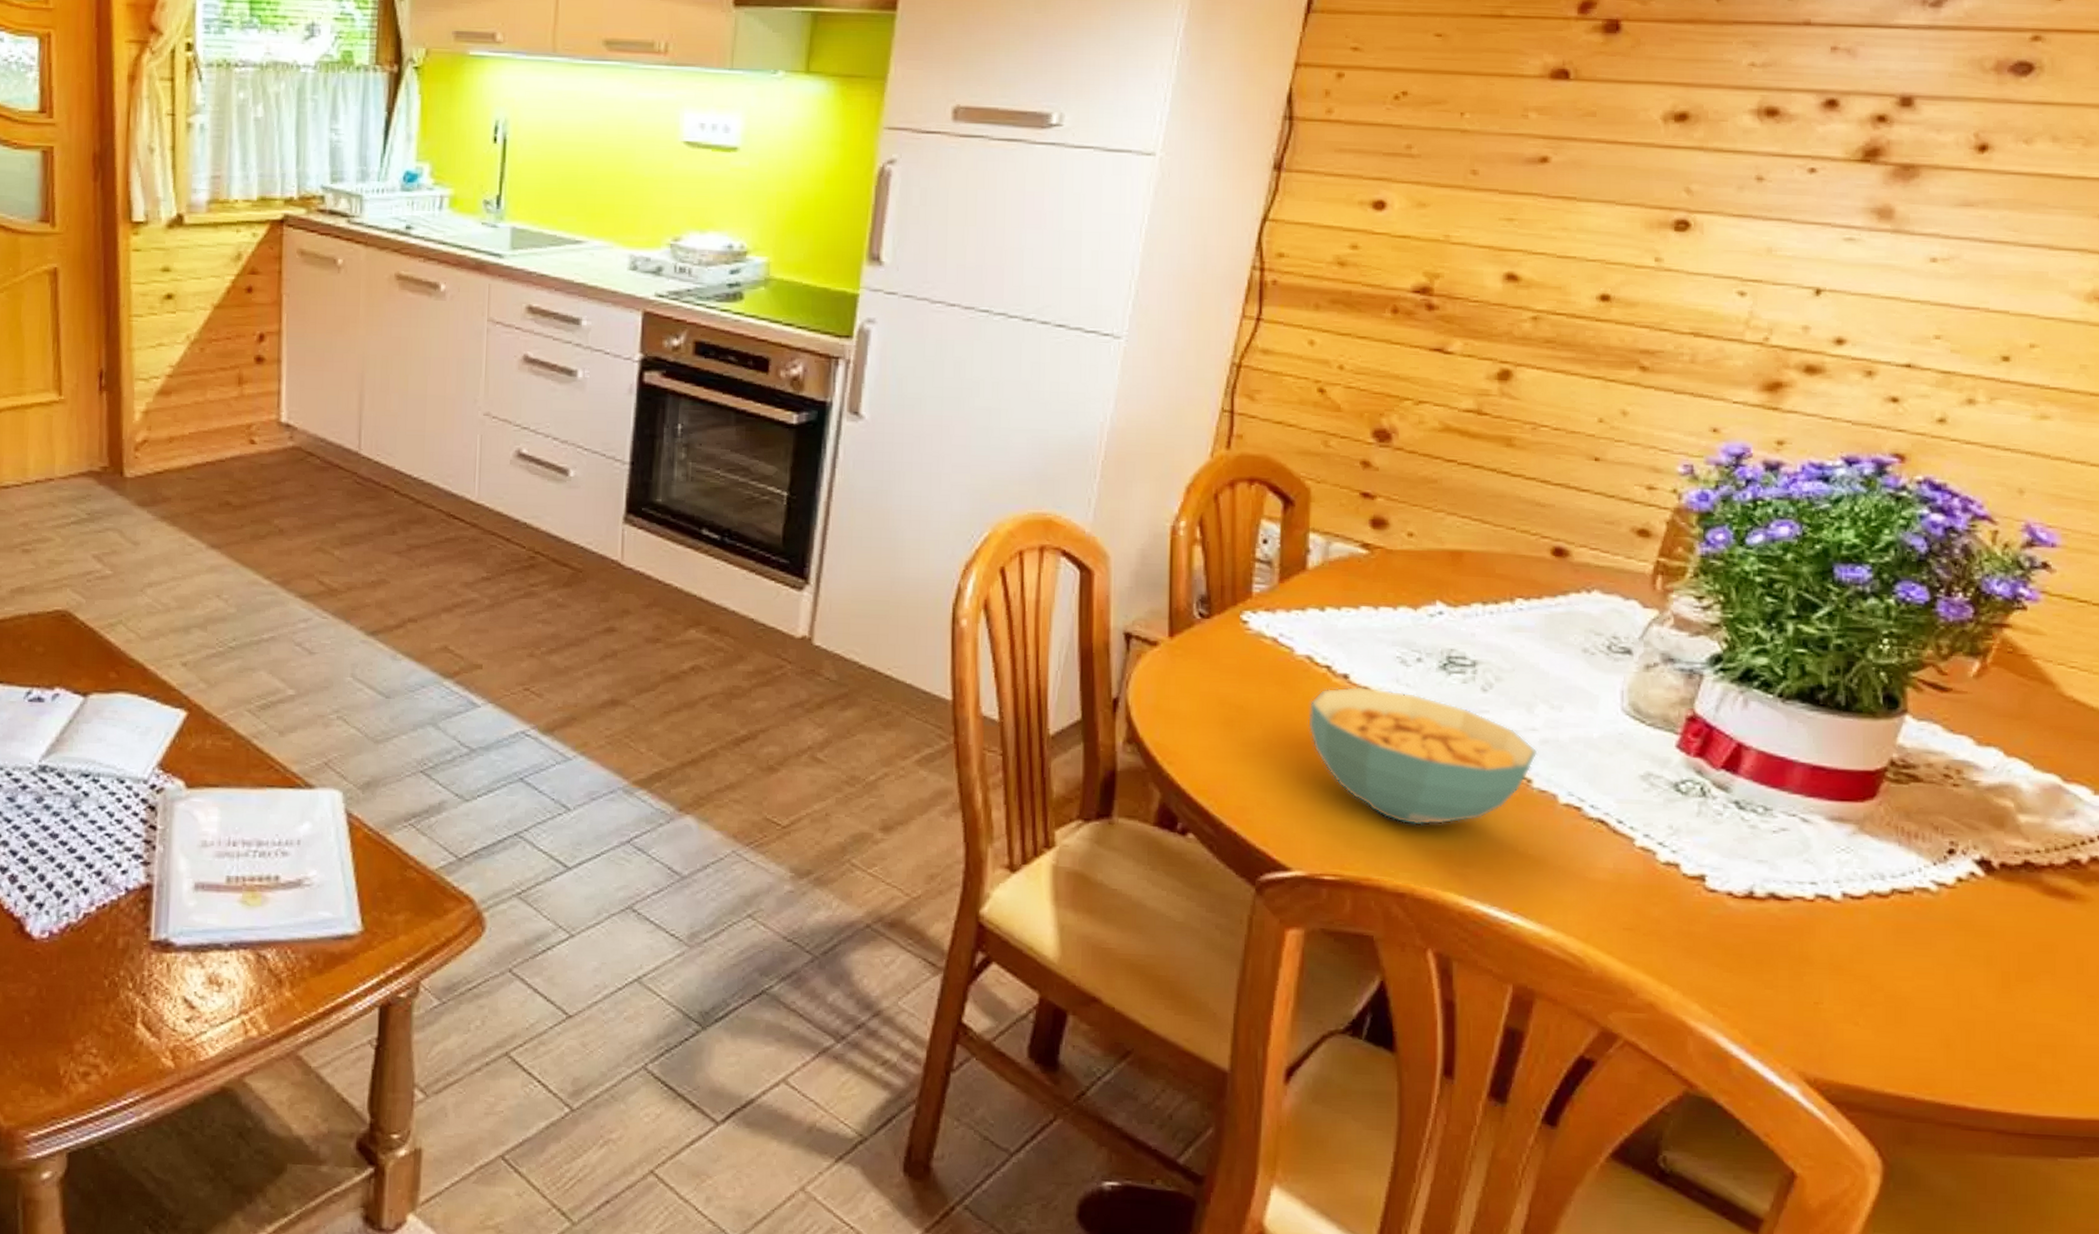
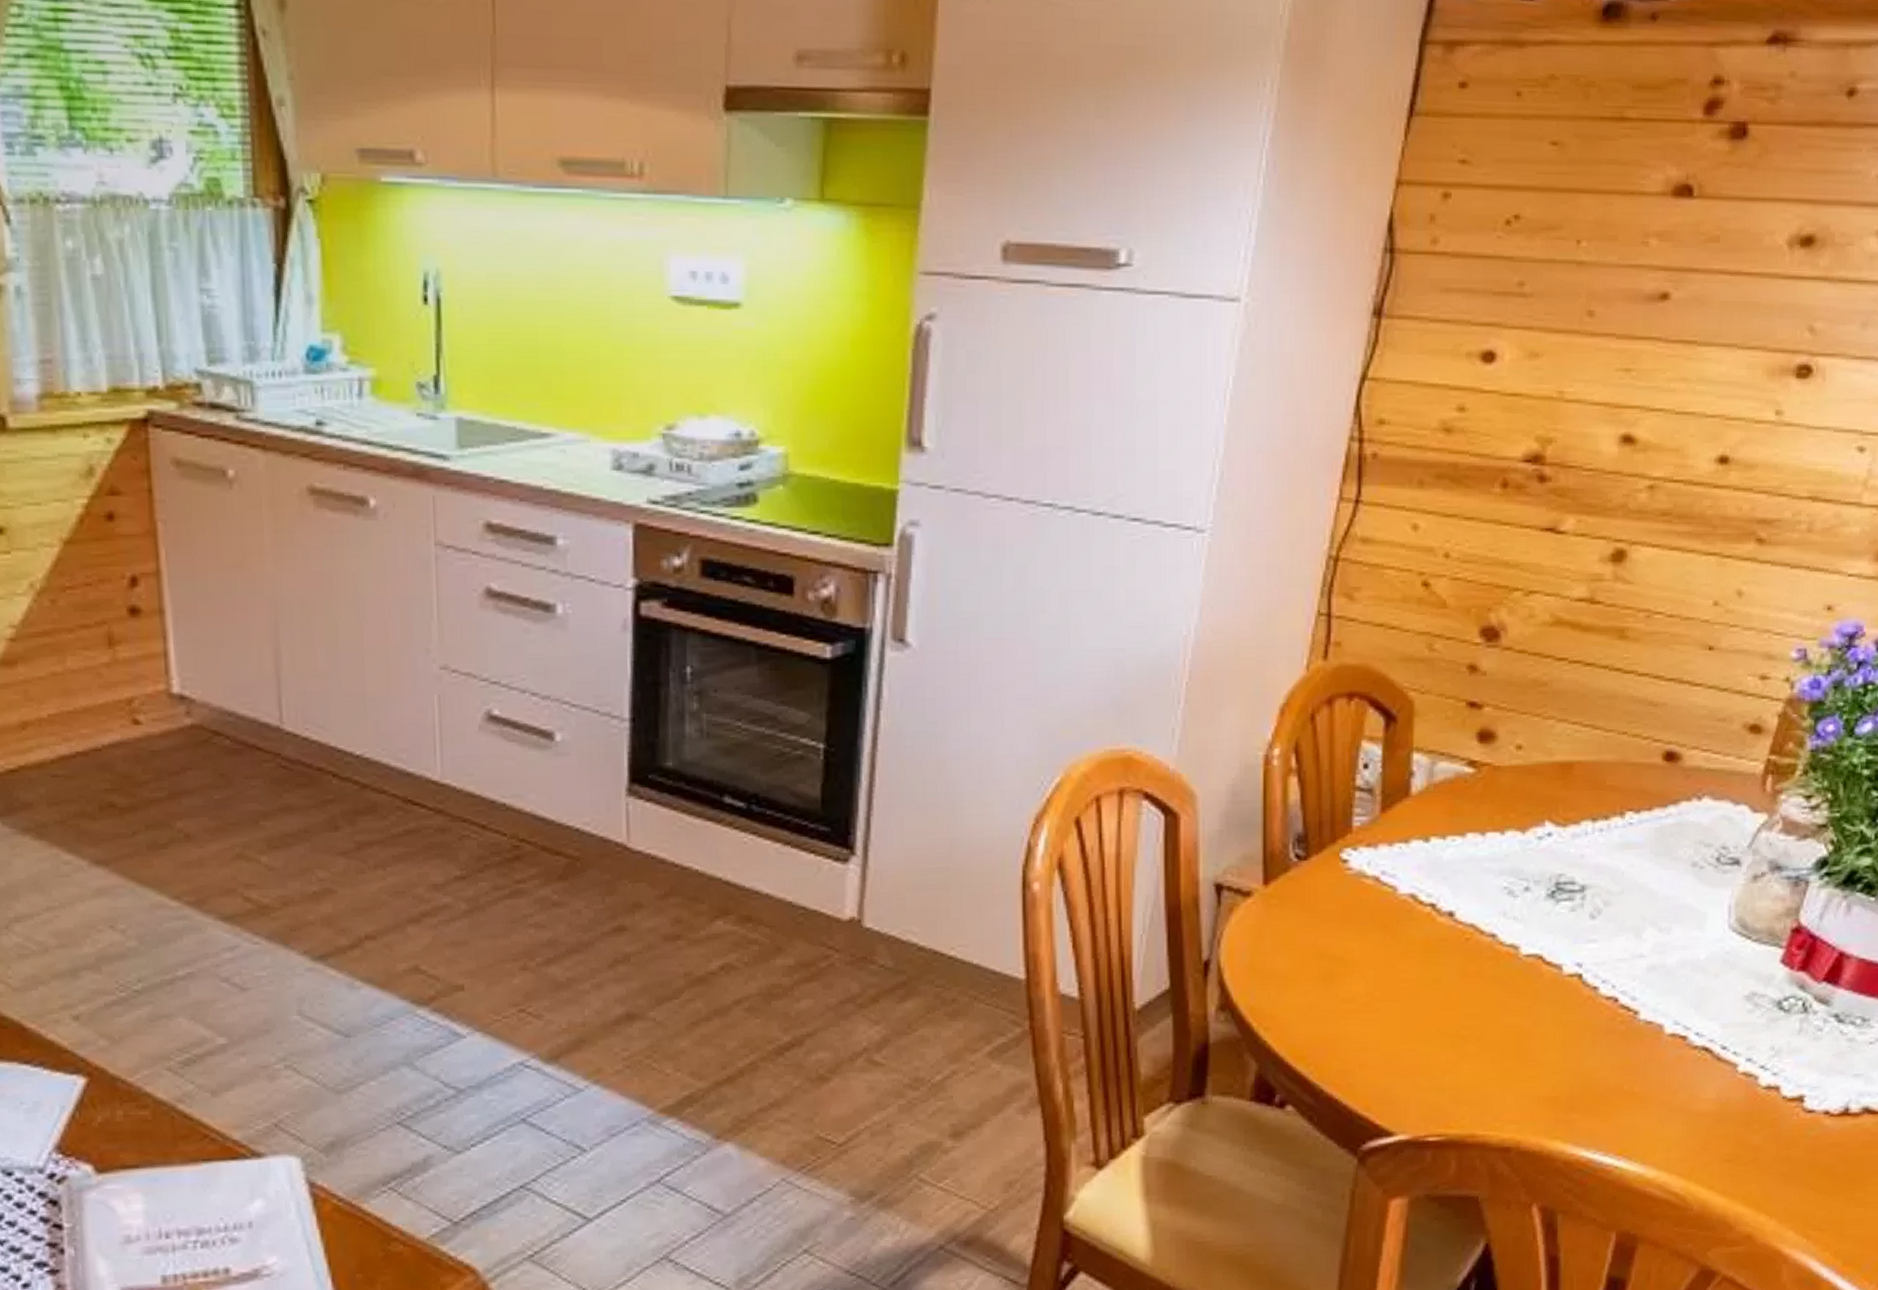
cereal bowl: present [1308,686,1538,826] -> none [1412,924,1645,1073]

